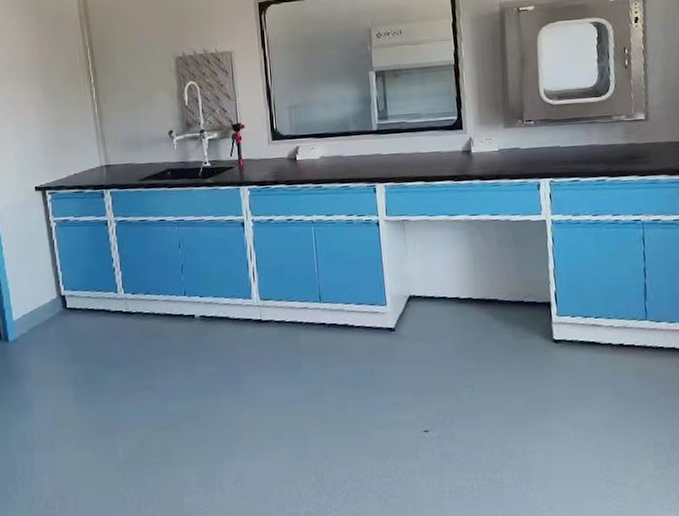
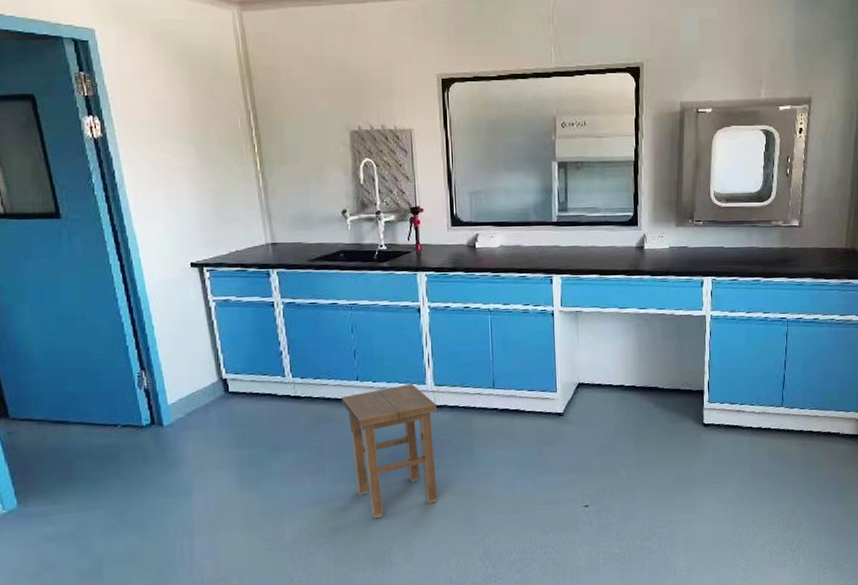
stool: none [169,297,268,439] -> present [341,383,438,519]

